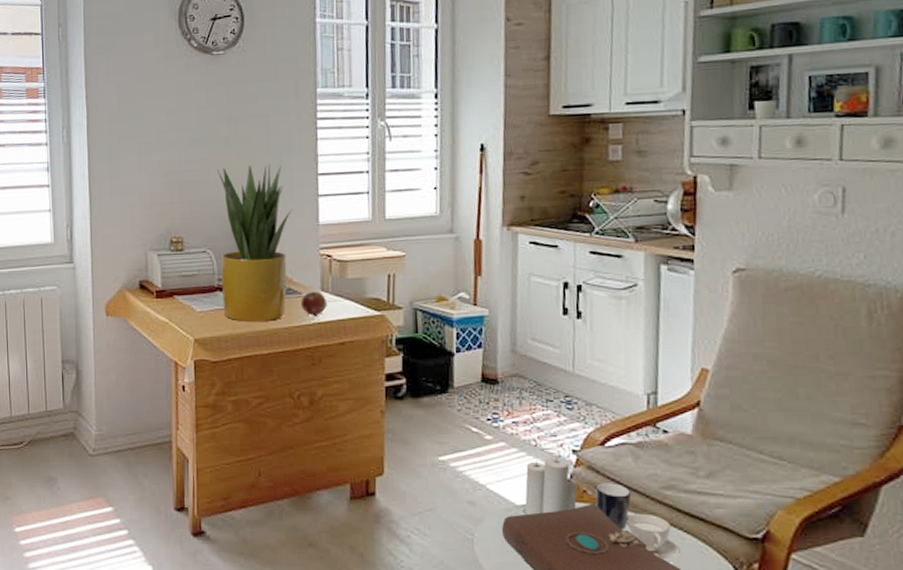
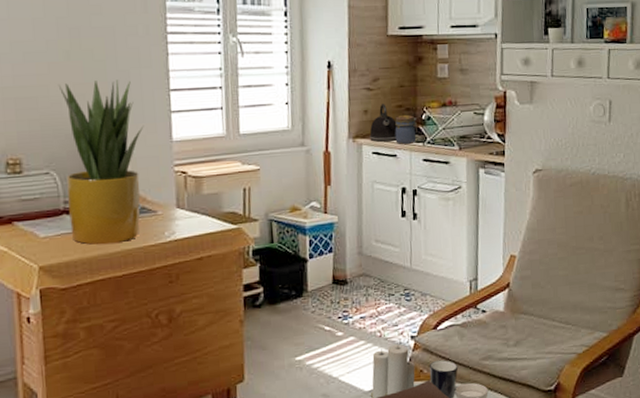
fruit: present [300,291,326,315] -> none [155,209,183,233]
kettle: none [526,188,559,232] -> present [369,103,397,143]
jar: none [556,201,583,235] -> present [395,114,417,145]

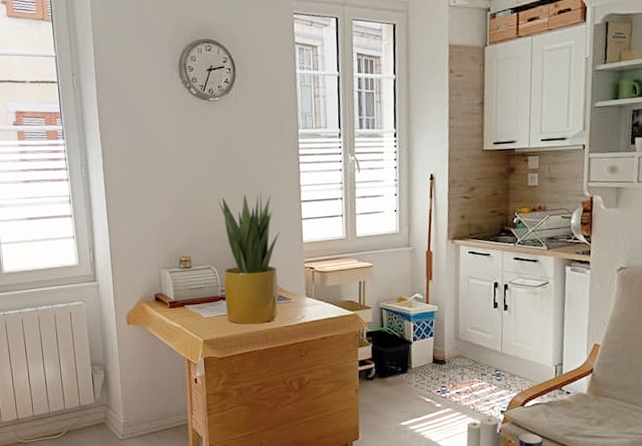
kettle: present [369,103,397,143] -> none [466,209,491,244]
jar: present [395,114,417,145] -> none [488,219,509,246]

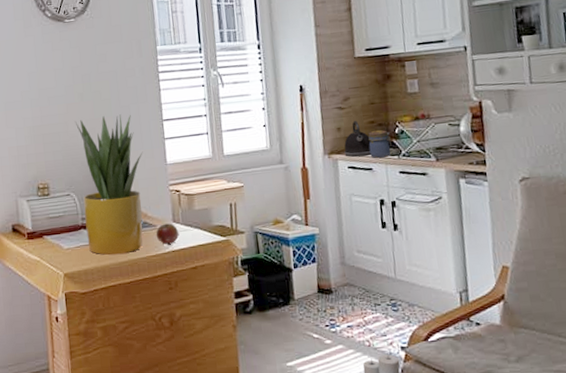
fruit: none [290,297,311,316] -> present [156,223,179,244]
kettle: none [466,209,491,244] -> present [344,120,371,158]
jar: none [488,219,509,246] -> present [368,129,392,159]

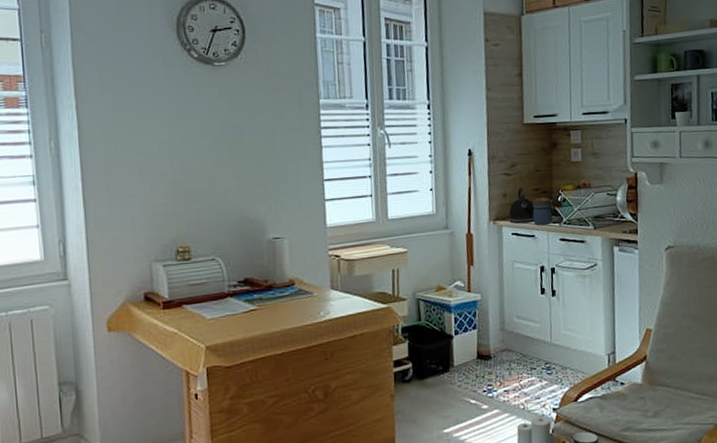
planter: present [75,114,143,255] -> none [223,172,301,325]
fruit: present [156,223,179,244] -> none [312,290,337,313]

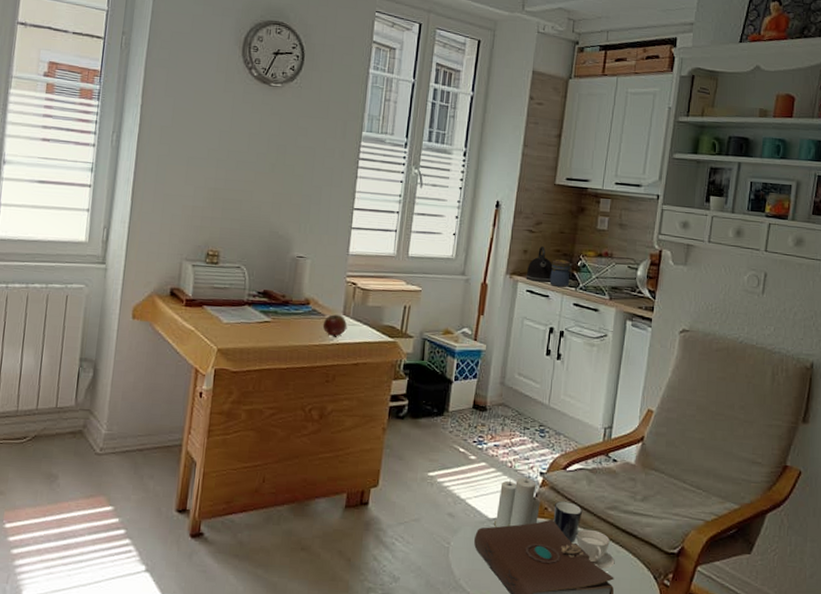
fruit: none [312,290,337,313] -> present [322,314,346,336]

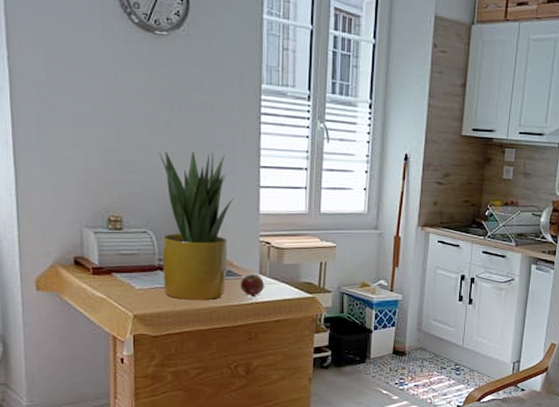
planter: none [249,192,327,338] -> present [158,151,235,300]
kettle: present [526,245,553,283] -> none [437,197,462,233]
jar: present [549,259,572,288] -> none [459,209,480,237]

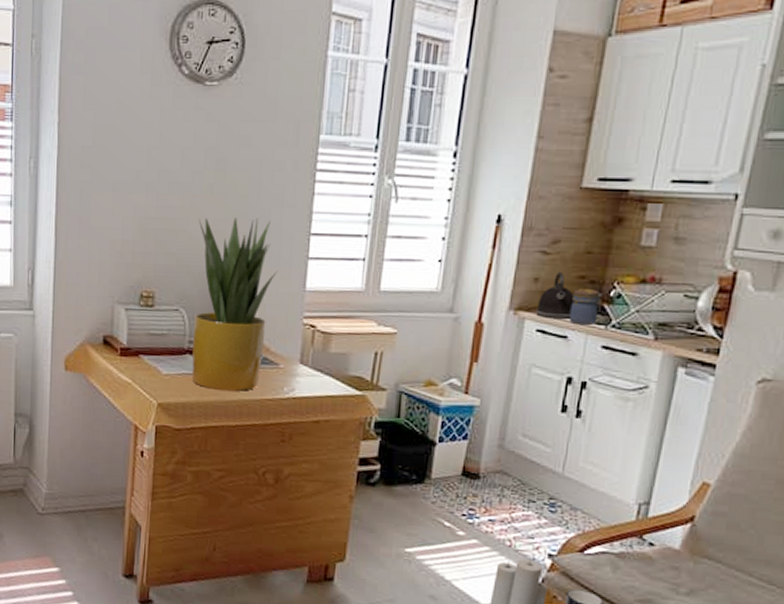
fruit: present [240,275,264,295] -> none [276,363,304,389]
kettle: none [437,197,462,233] -> present [536,271,575,320]
jar: none [459,209,480,237] -> present [569,288,602,326]

